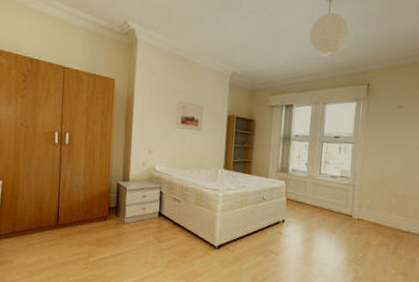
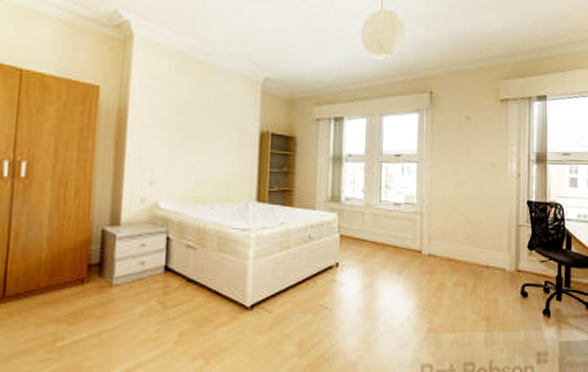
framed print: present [175,99,204,132] -> none [188,112,228,154]

